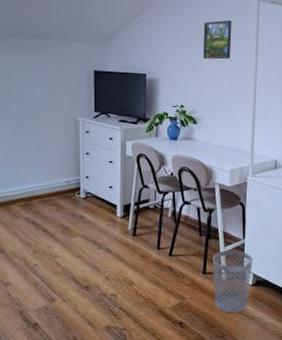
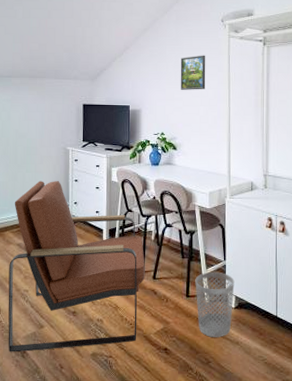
armchair: none [17,153,161,325] -> present [8,181,145,352]

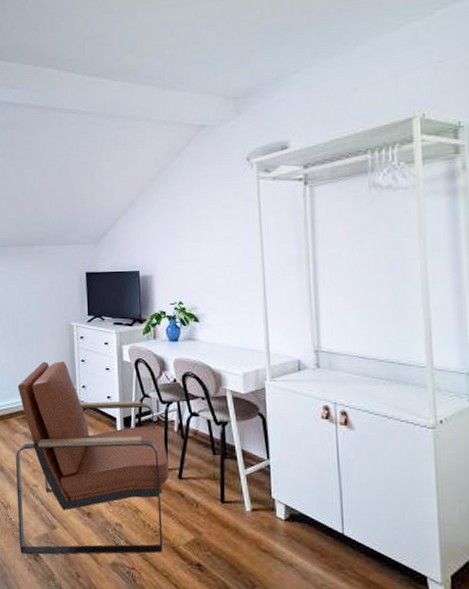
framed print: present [180,55,206,90] -> none [197,203,231,249]
wastebasket: present [195,272,235,337] -> none [231,473,283,556]

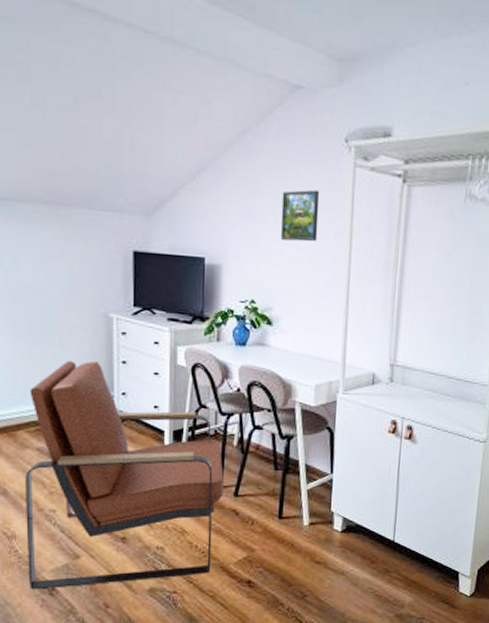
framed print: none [197,203,231,249] -> present [280,189,320,242]

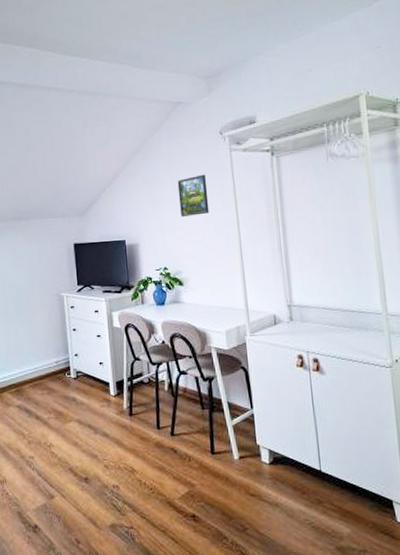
armchair: present [25,360,224,590] -> none [10,332,162,528]

